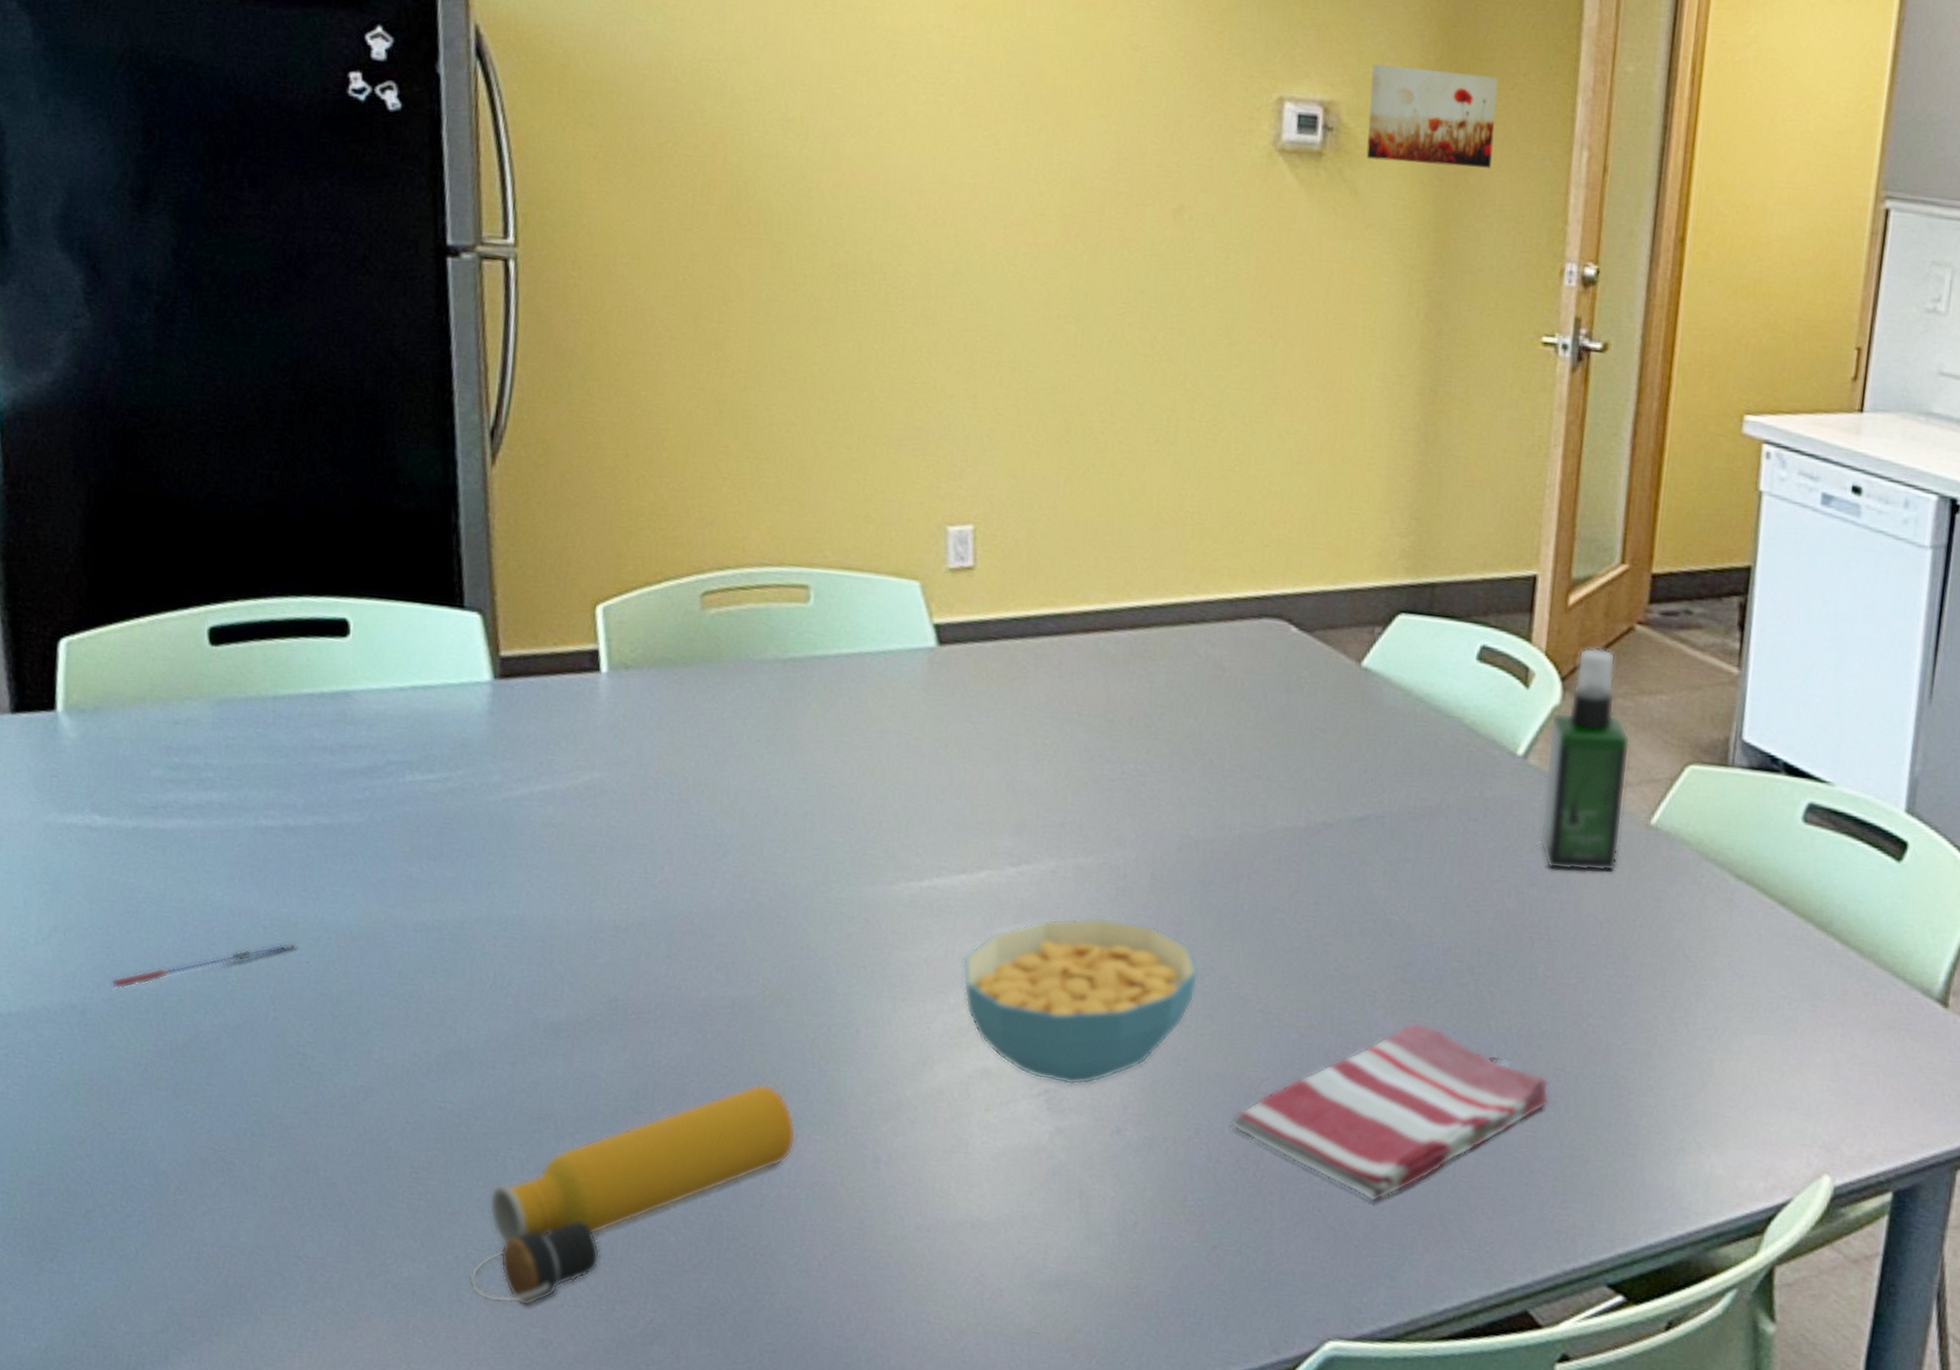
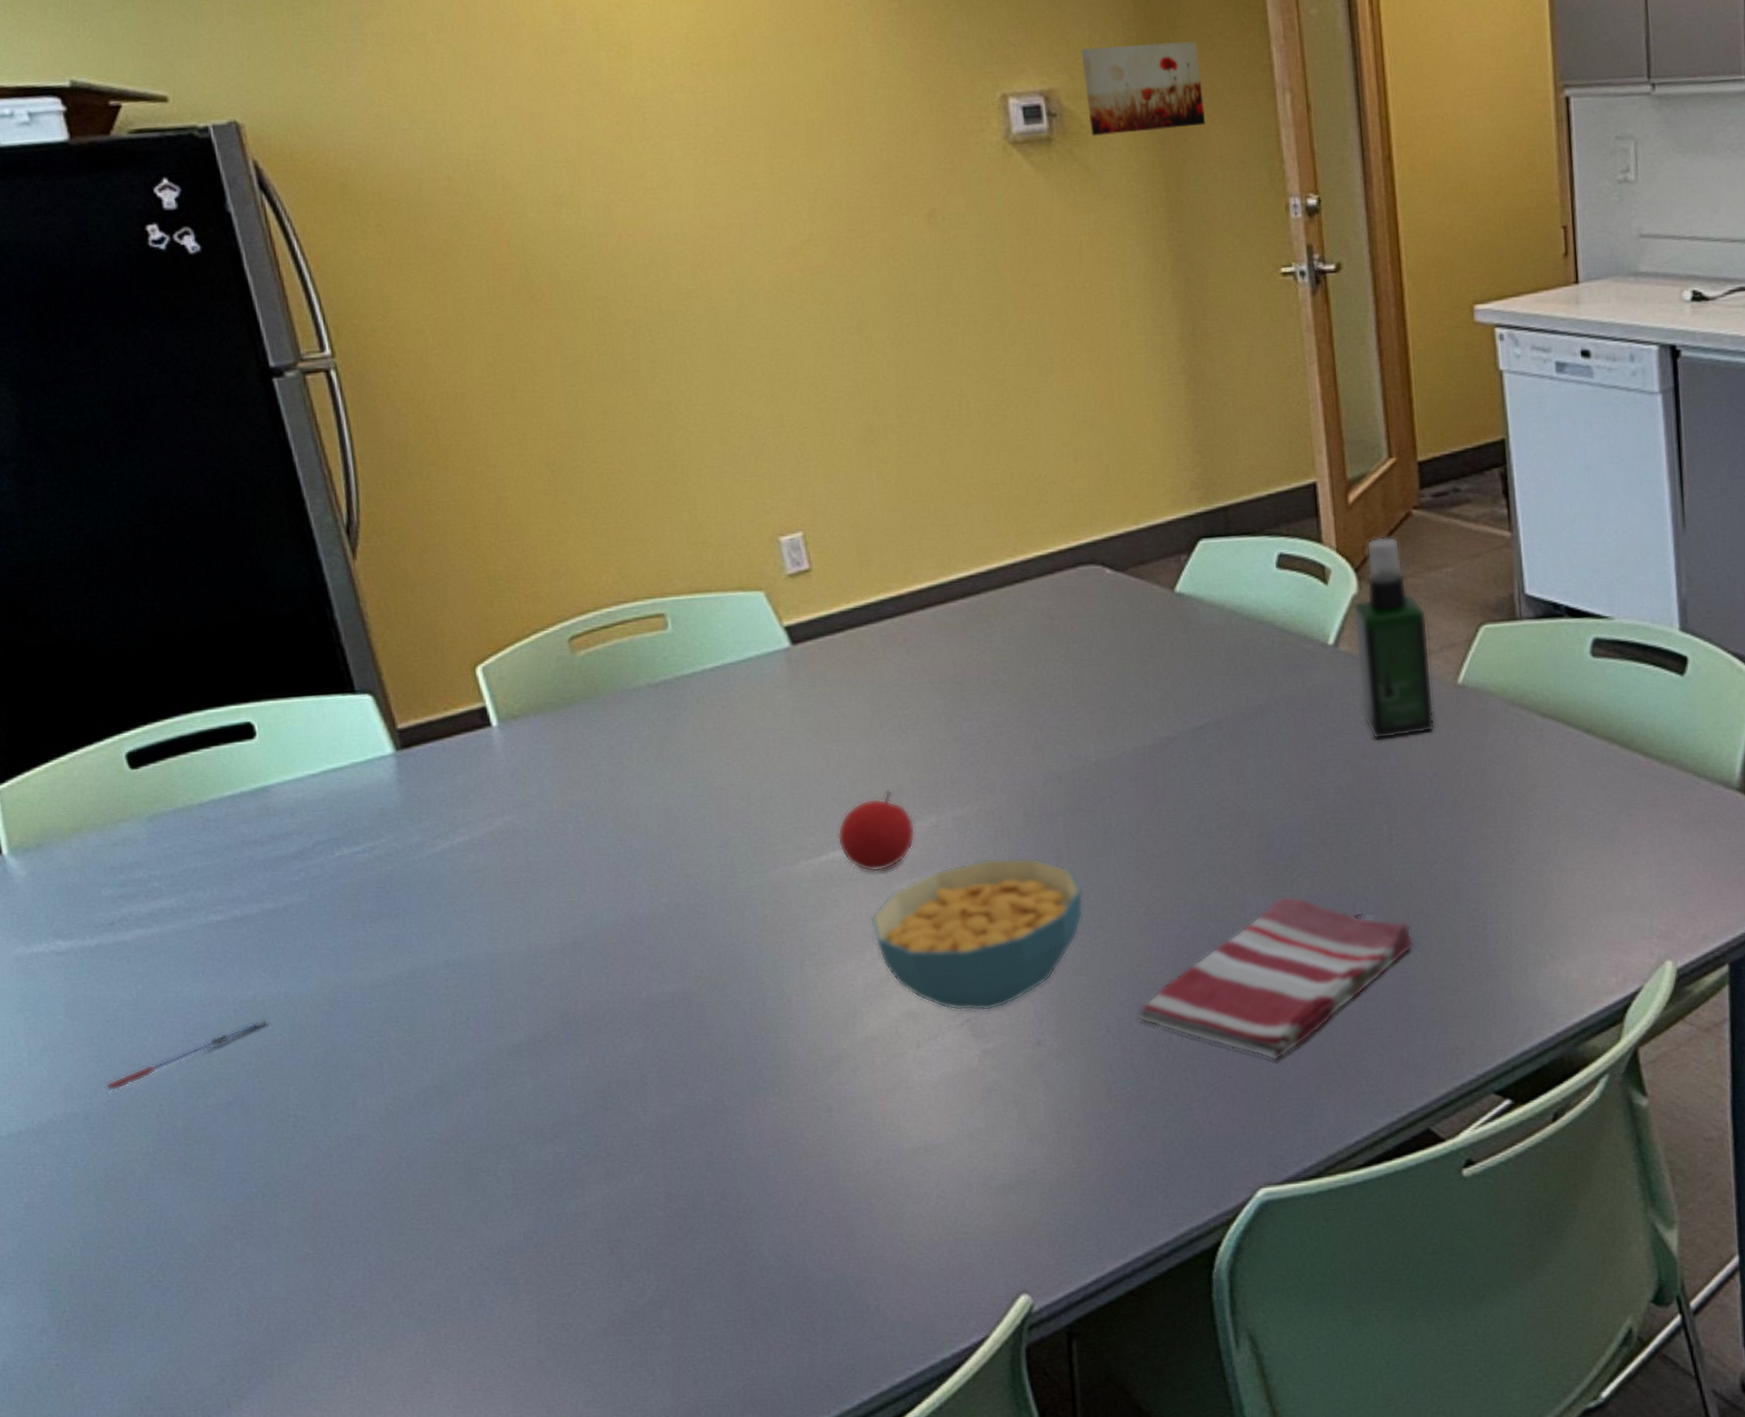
water bottle: present [468,1083,796,1307] -> none [485,1062,754,1300]
fruit: none [944,823,1031,910] -> present [837,790,916,872]

